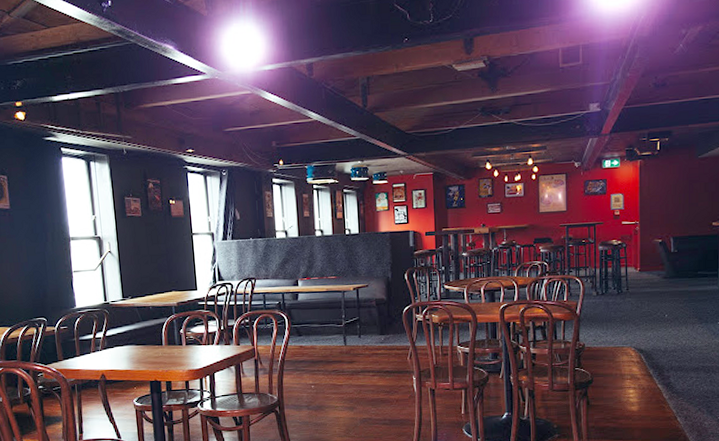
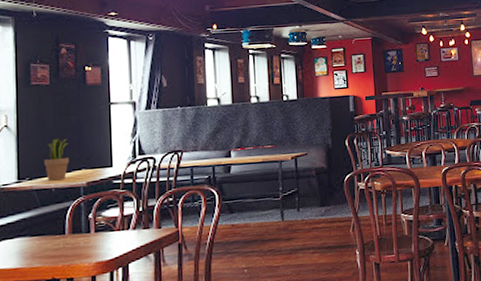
potted plant: none [142,263,162,300] -> present [44,137,70,181]

